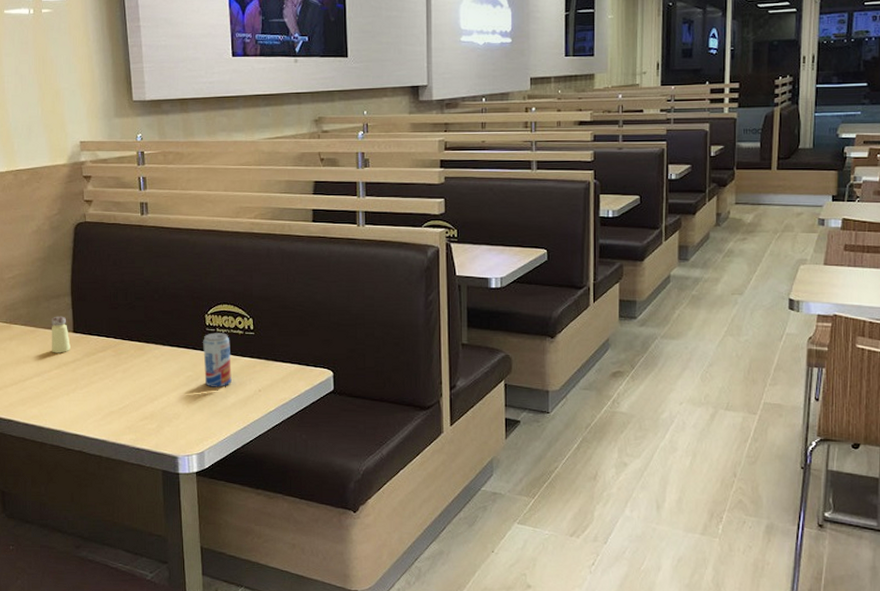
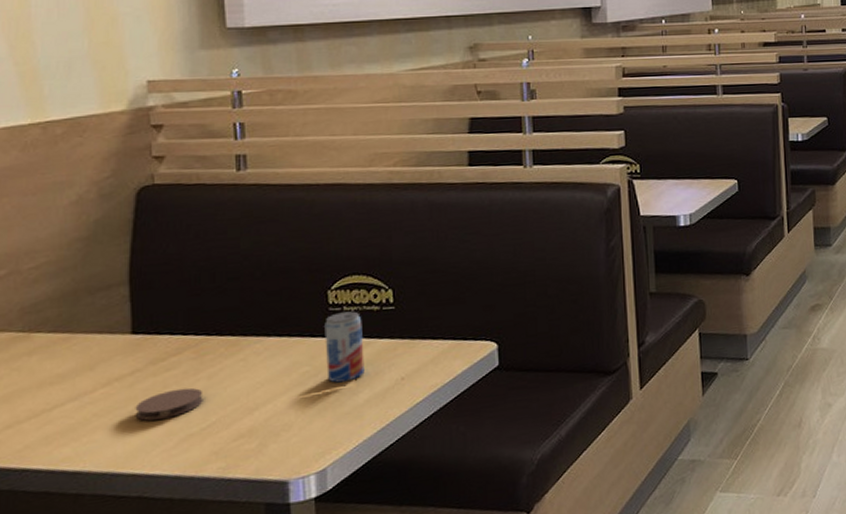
saltshaker: present [51,316,70,353] -> none [95,313,127,366]
coaster: none [76,377,120,397] -> present [135,387,203,421]

